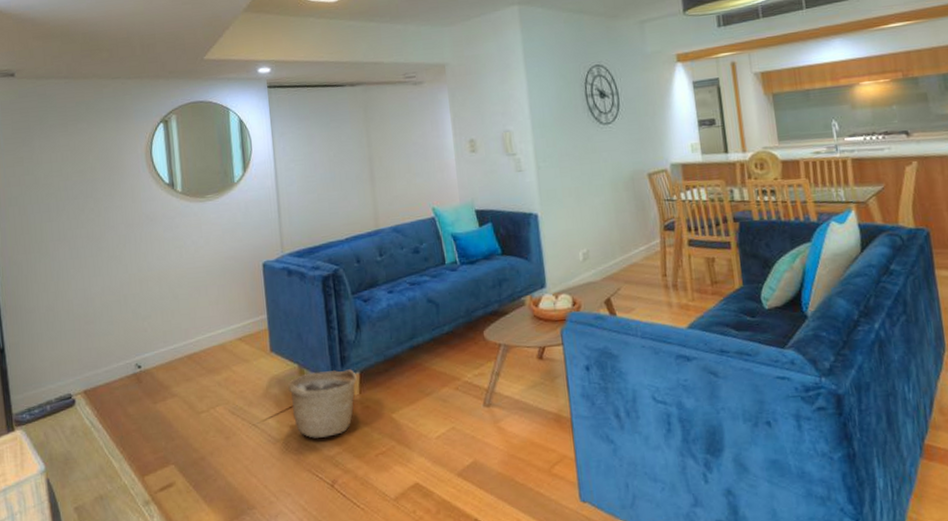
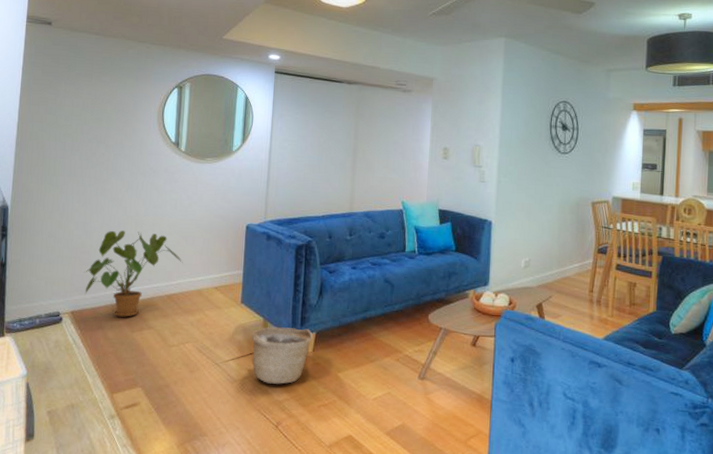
house plant: none [91,289,199,389] -> present [84,230,183,317]

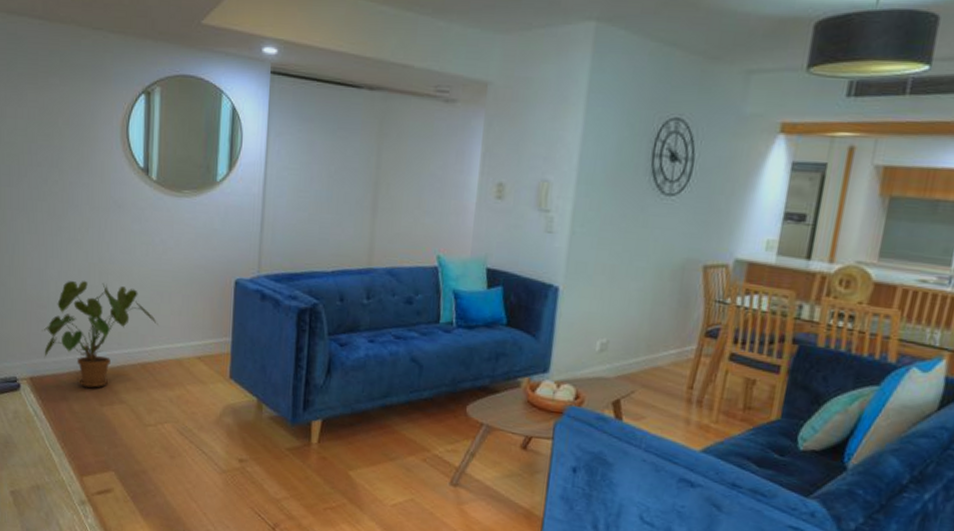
basket: present [252,327,313,384] -> none [243,410,318,480]

